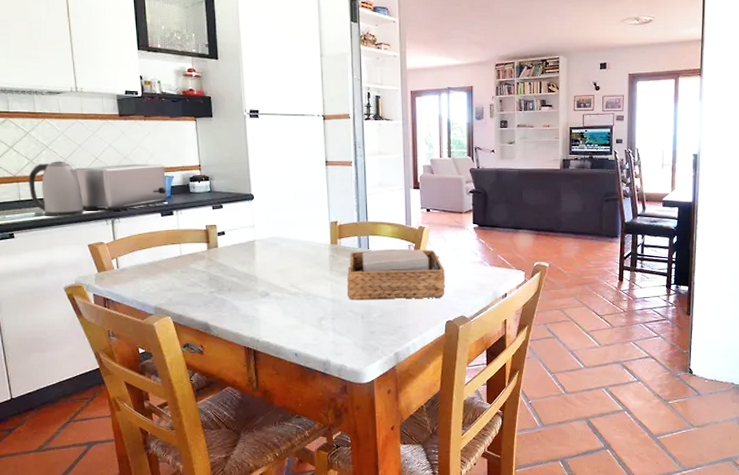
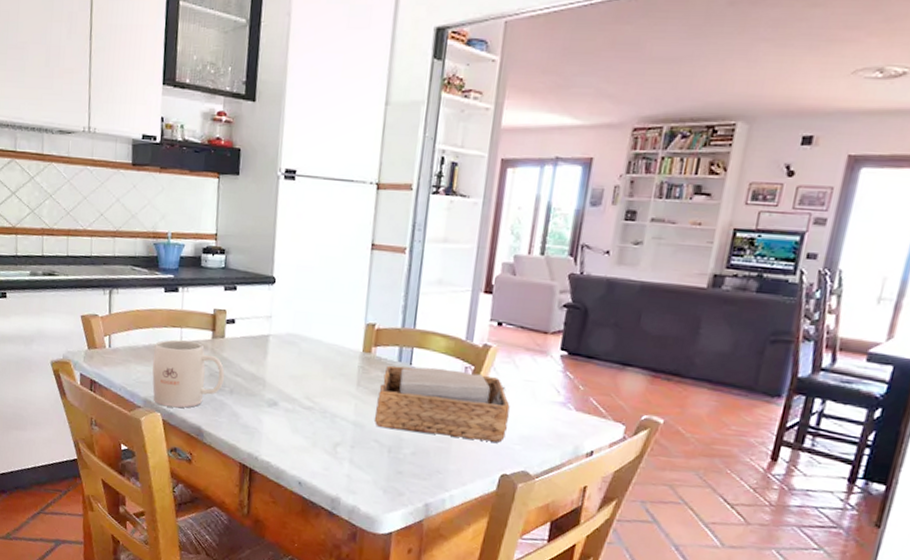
kettle: present [28,161,84,217] -> none [27,213,82,281]
toaster: present [76,163,168,212] -> none [78,223,176,280]
mug: none [158,254,222,311] -> present [152,339,225,408]

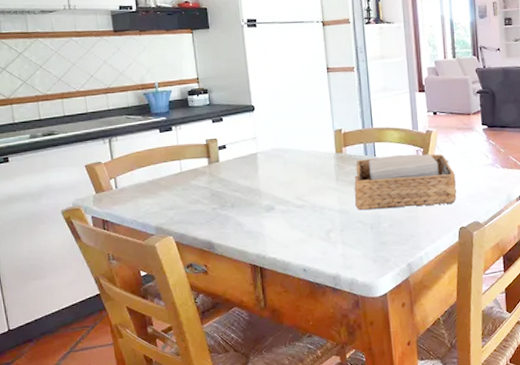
mug: present [152,339,225,408] -> none [158,170,225,230]

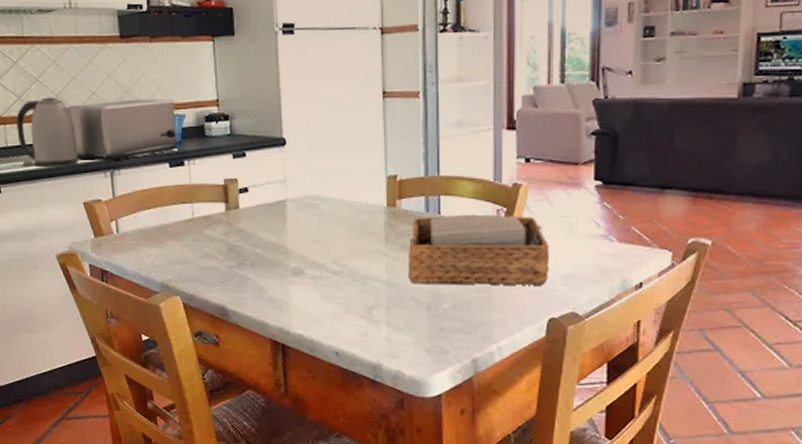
kettle: none [22,80,80,139] -> present [16,97,78,168]
toaster: none [71,79,166,131] -> present [70,98,178,161]

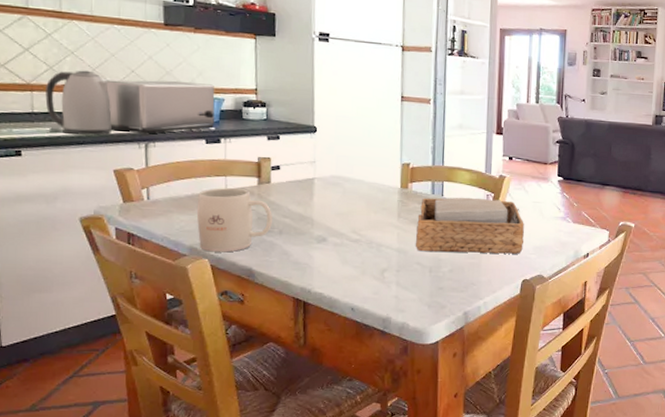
mug: none [165,216,243,289] -> present [196,188,272,253]

